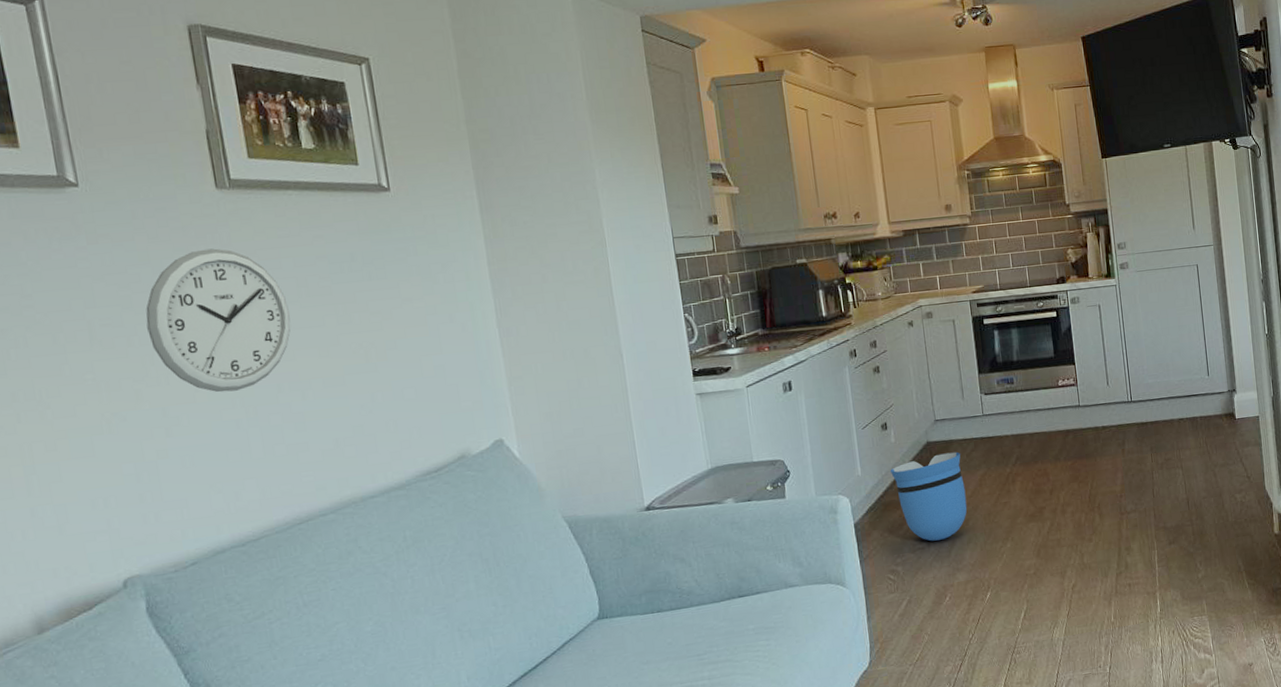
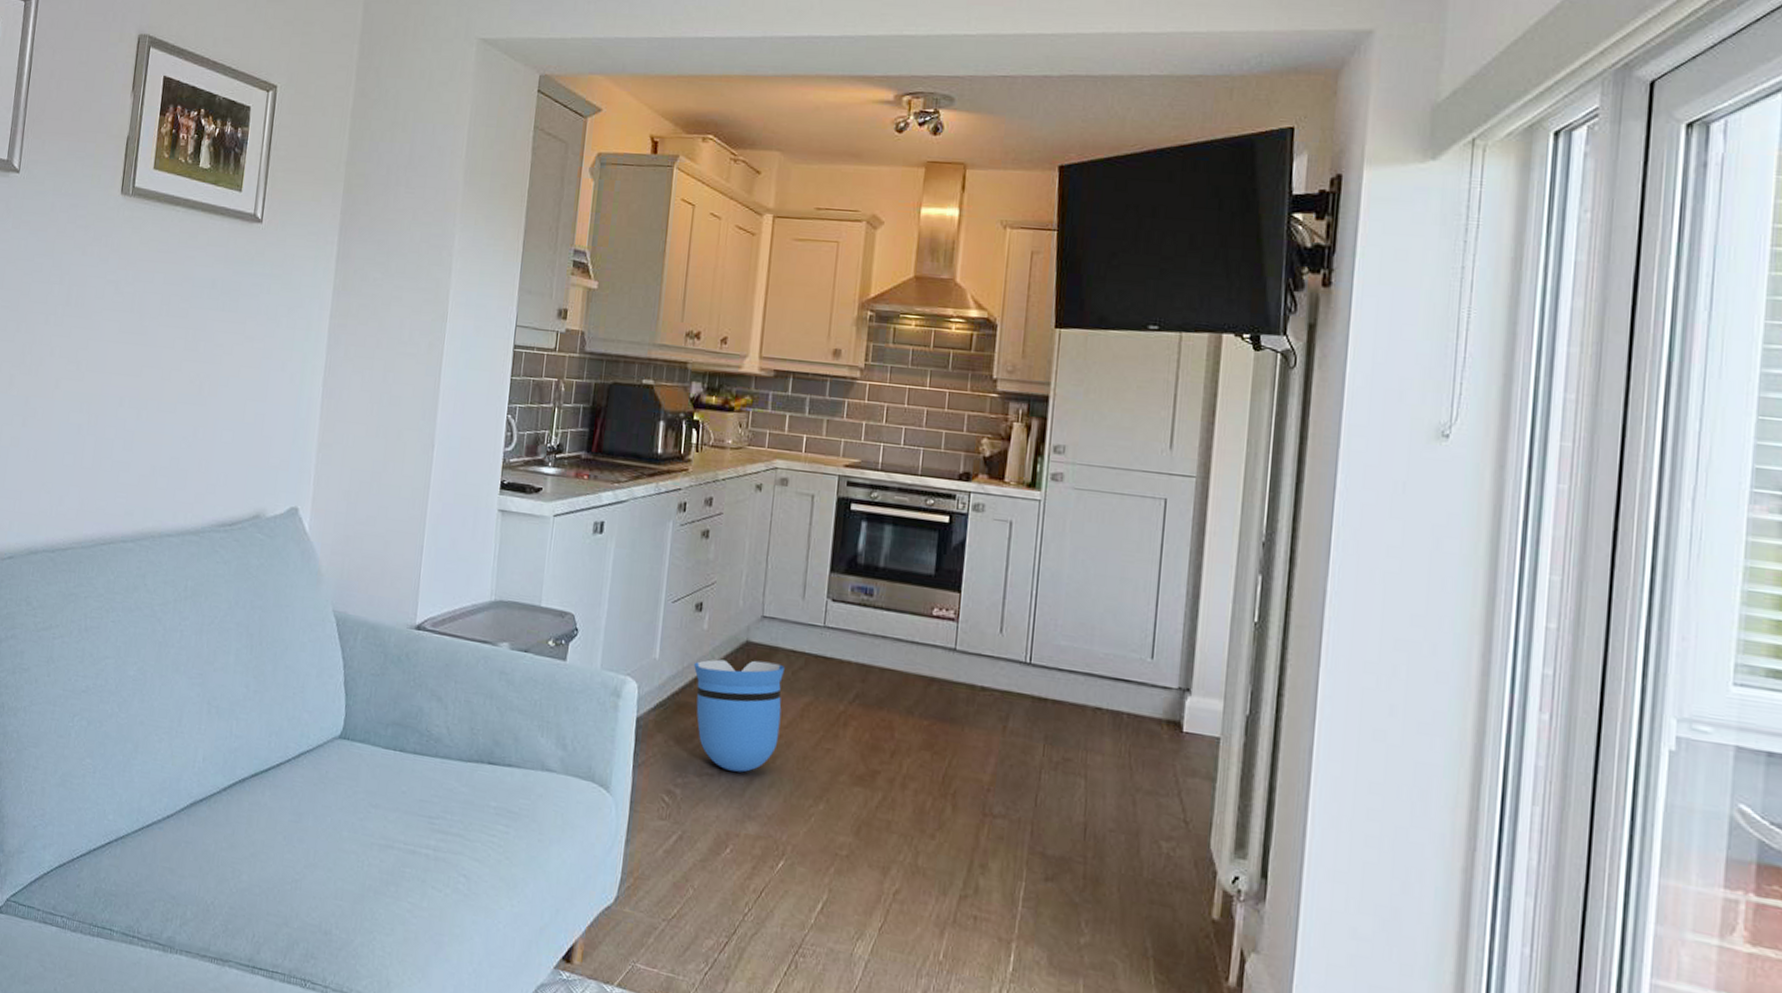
wall clock: present [146,248,291,393] -> none [34,251,149,396]

